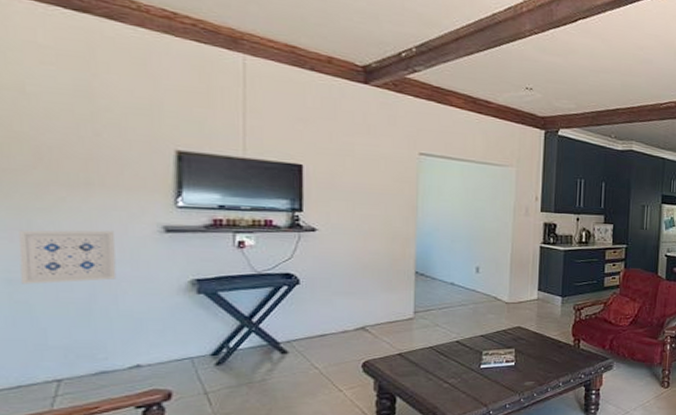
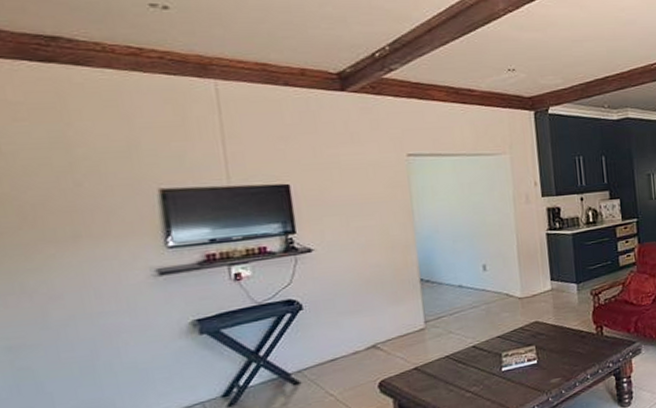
wall art: present [18,229,117,284] -> none [12,281,116,350]

